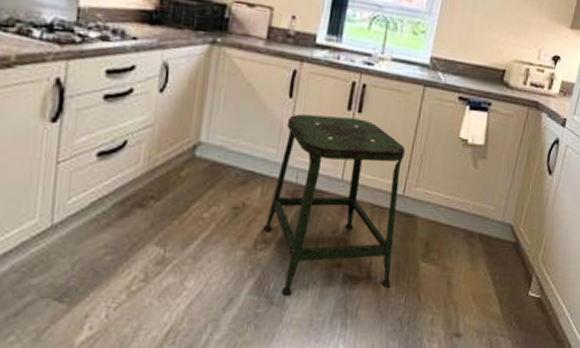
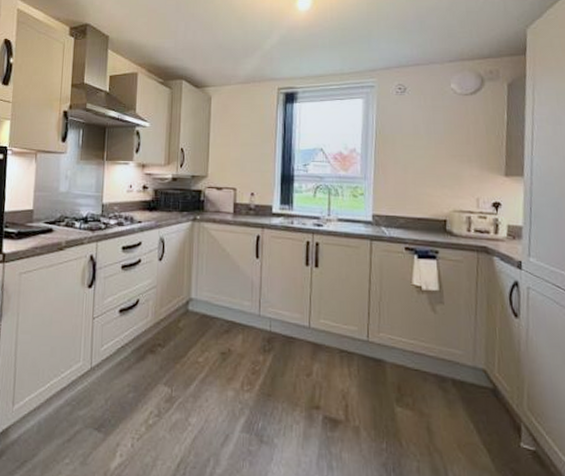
stool: present [263,114,405,295] -> none [247,271,370,435]

